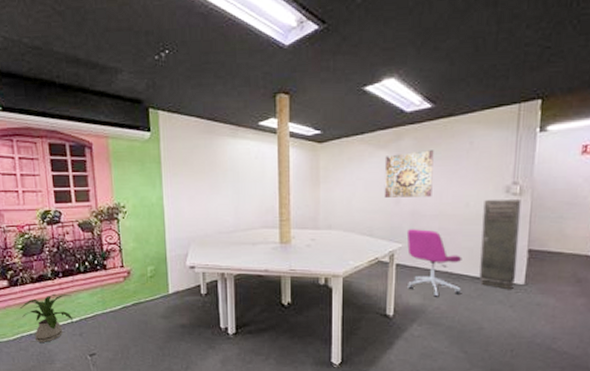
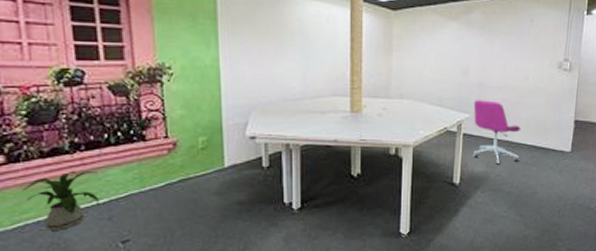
wall art: present [384,150,434,198] -> none [454,25,500,69]
storage cabinet: present [479,200,522,290] -> none [535,75,571,157]

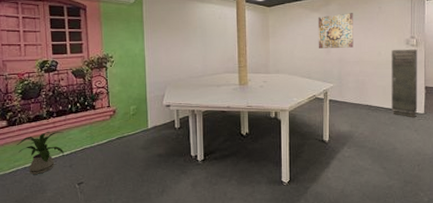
wall art: none [454,25,500,69] -> present [317,13,353,48]
office chair: present [473,100,521,165] -> none [336,72,378,125]
storage cabinet: none [535,75,571,157] -> present [391,49,418,118]

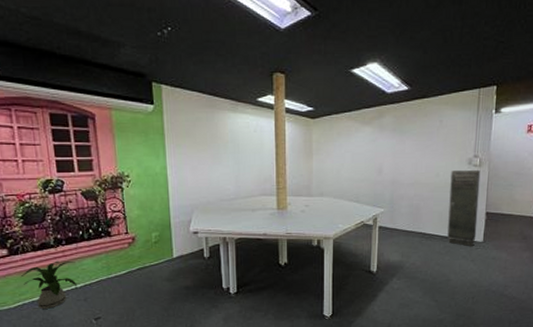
wall art: present [317,13,353,48] -> none [368,127,410,168]

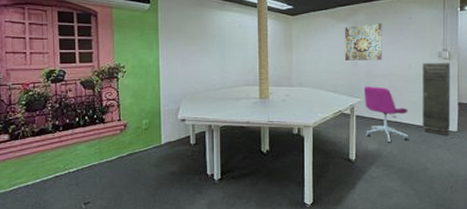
house plant: present [20,261,77,309] -> none [18,146,70,193]
wall art: none [368,127,410,168] -> present [344,23,382,61]
office chair: none [387,196,434,254] -> present [363,86,408,143]

